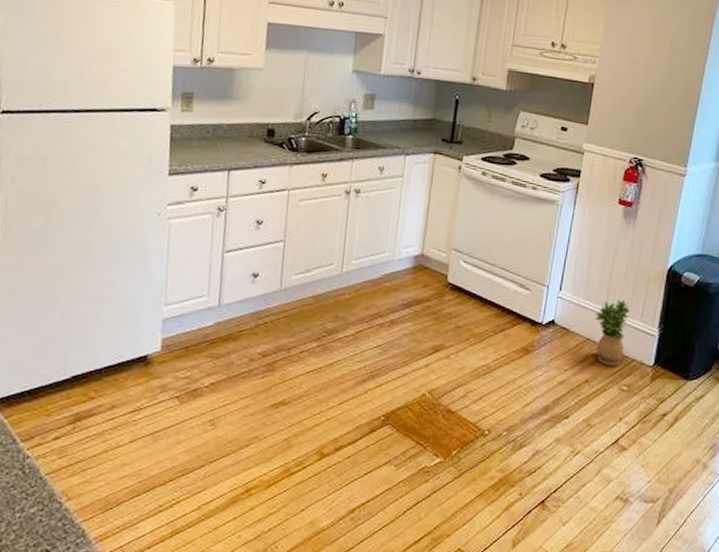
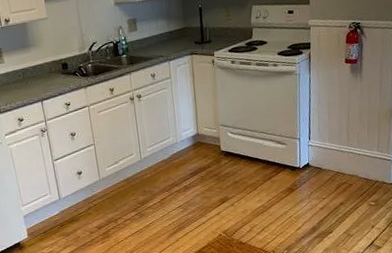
potted plant: present [595,300,631,366] -> none [341,138,369,189]

